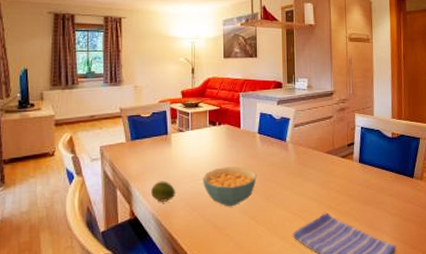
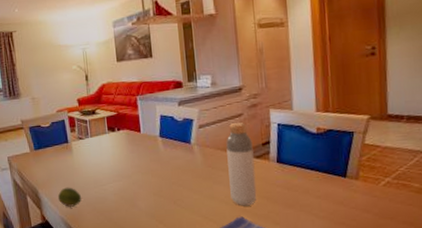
cereal bowl: present [202,166,257,207] -> none [106,171,162,211]
bottle: none [317,123,341,203] -> present [226,122,257,206]

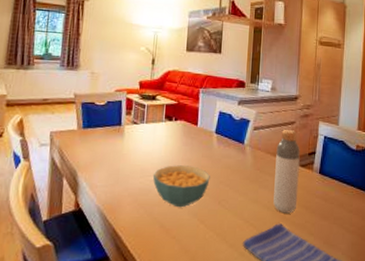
fruit: present [57,187,82,207] -> none [97,173,125,196]
cereal bowl: none [106,171,162,211] -> present [152,165,210,208]

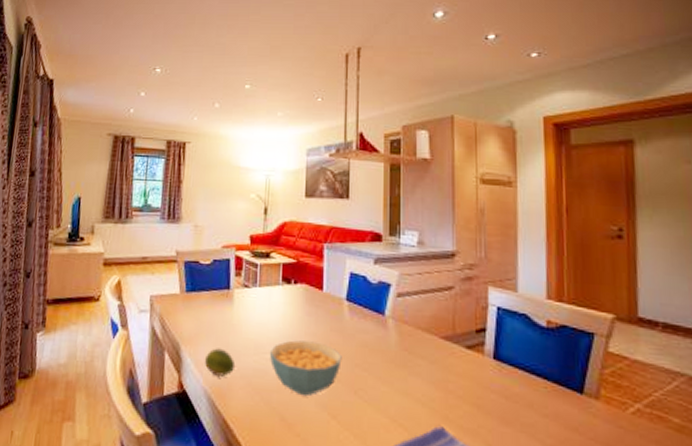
fruit: none [97,173,125,196] -> present [204,348,236,377]
bottle: present [273,129,300,214] -> none [430,296,465,413]

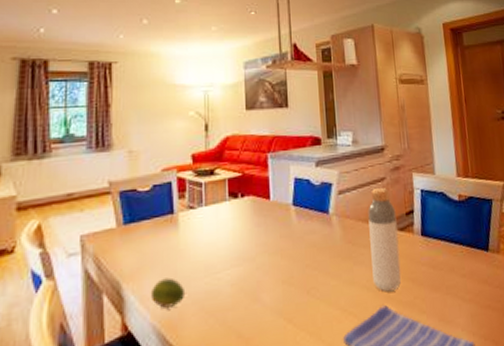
cereal bowl: present [269,340,342,397] -> none [220,251,293,308]
bottle: none [430,296,465,413] -> present [368,187,402,292]

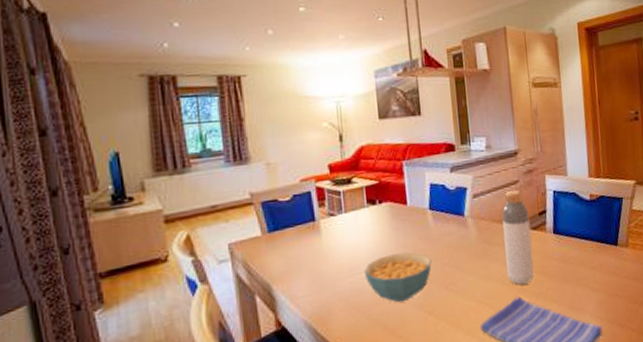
fruit: present [150,277,186,308] -> none [299,279,333,306]
cereal bowl: none [220,251,293,308] -> present [363,252,432,303]

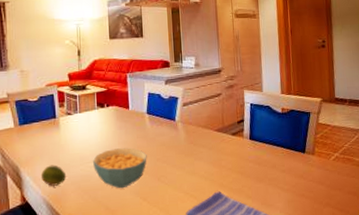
fruit: none [299,279,333,306] -> present [40,165,67,186]
bottle: present [502,190,535,285] -> none [206,101,233,181]

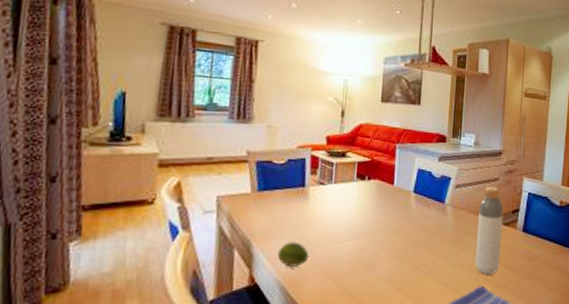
cereal bowl: present [92,148,147,189] -> none [342,229,408,276]
bottle: none [206,101,233,181] -> present [475,186,504,275]

